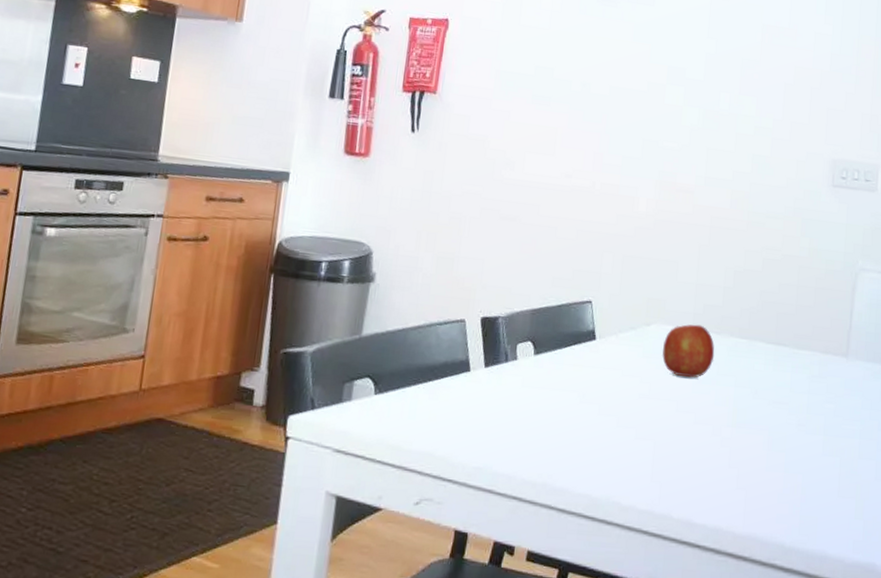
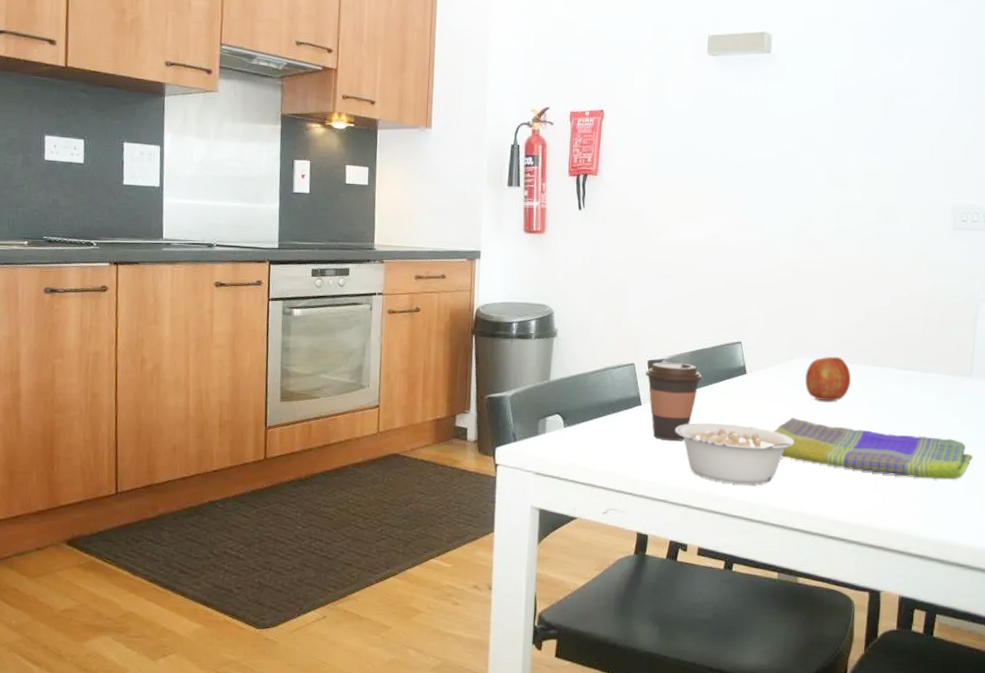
coffee cup: none [476,319,545,418] -> present [645,362,703,441]
legume: none [508,396,647,475] -> present [675,422,794,485]
dish towel: none [623,395,847,478] -> present [773,418,973,480]

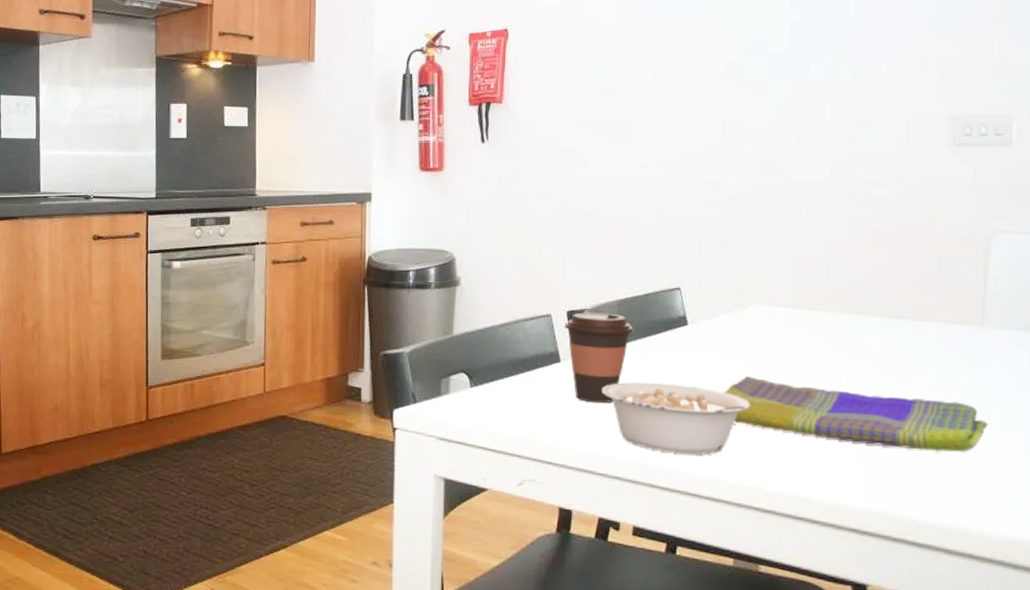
fruit: present [805,356,851,402] -> none [762,303,822,357]

